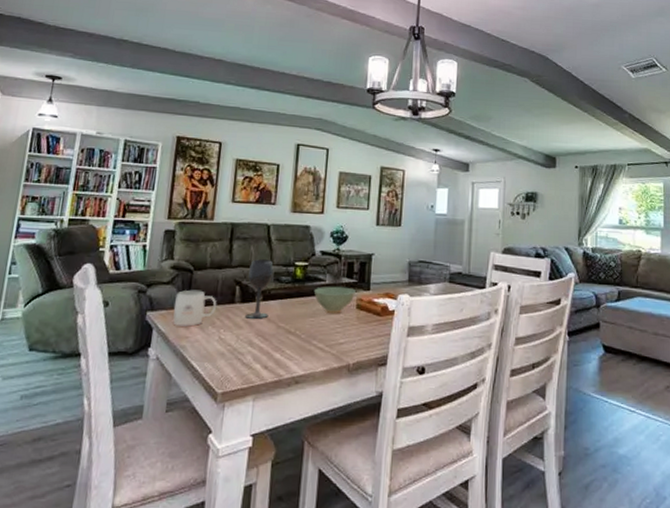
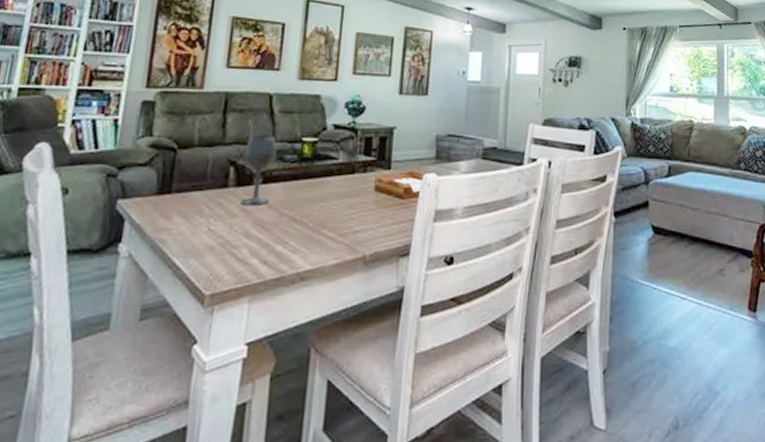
mug: present [173,289,217,327] -> none [150,172,207,216]
bowl: present [313,286,356,314] -> none [324,165,374,198]

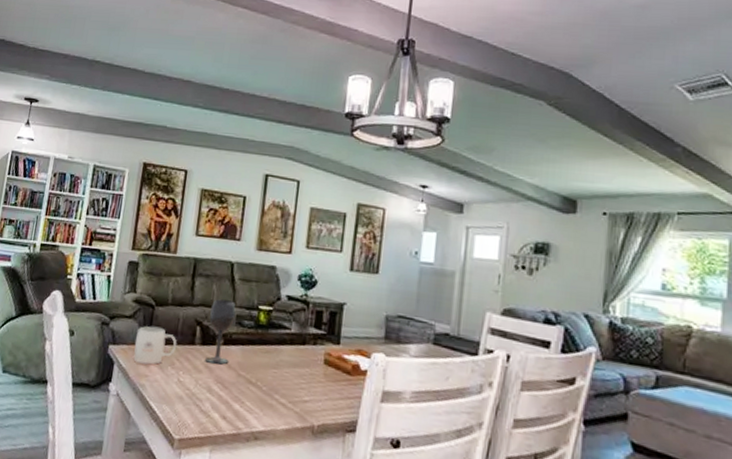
mug: none [150,172,207,216] -> present [133,326,177,365]

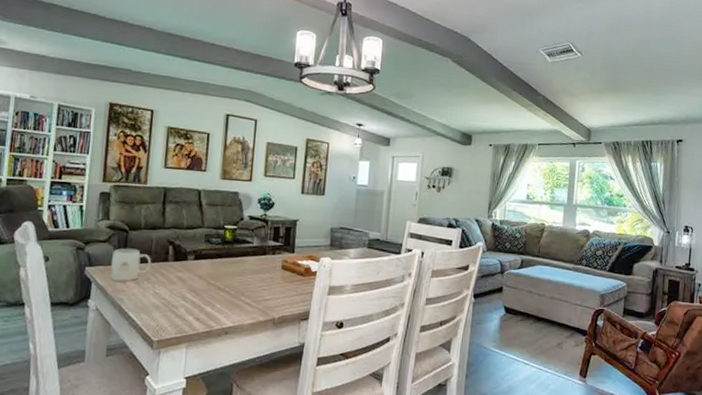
wine glass: present [205,299,236,365] -> none [178,222,204,276]

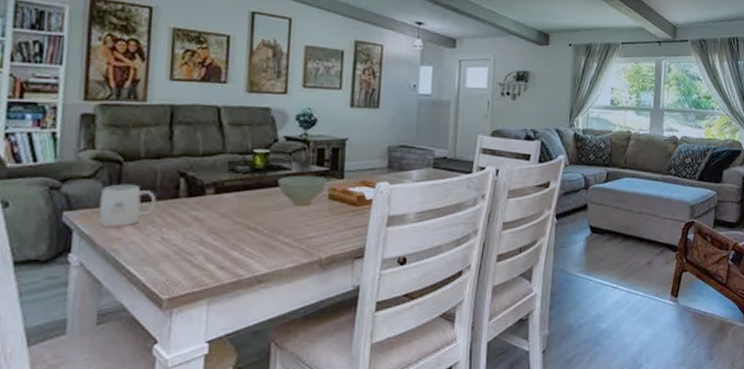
bowl: none [242,248,281,274] -> present [277,175,327,206]

